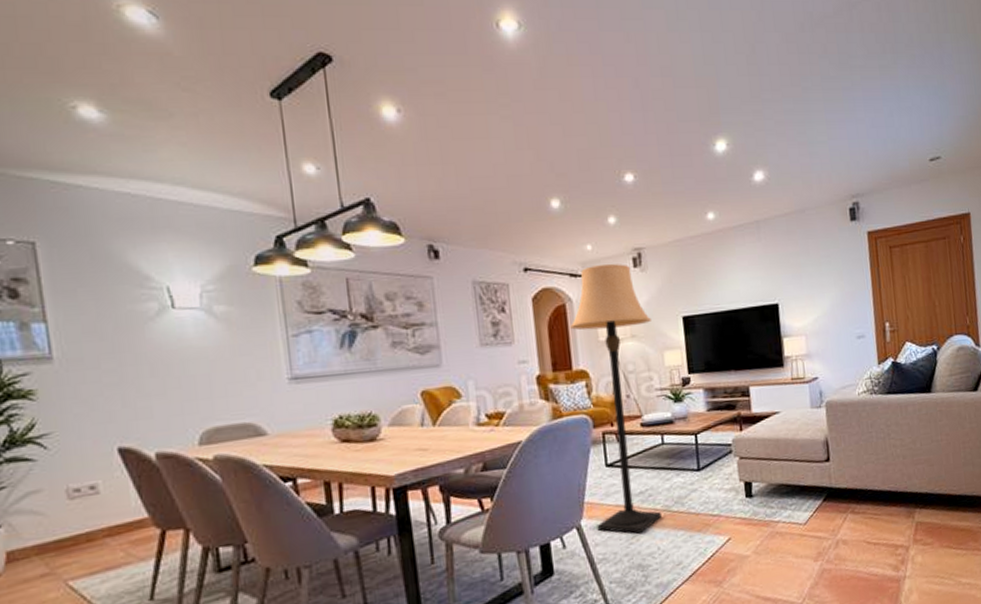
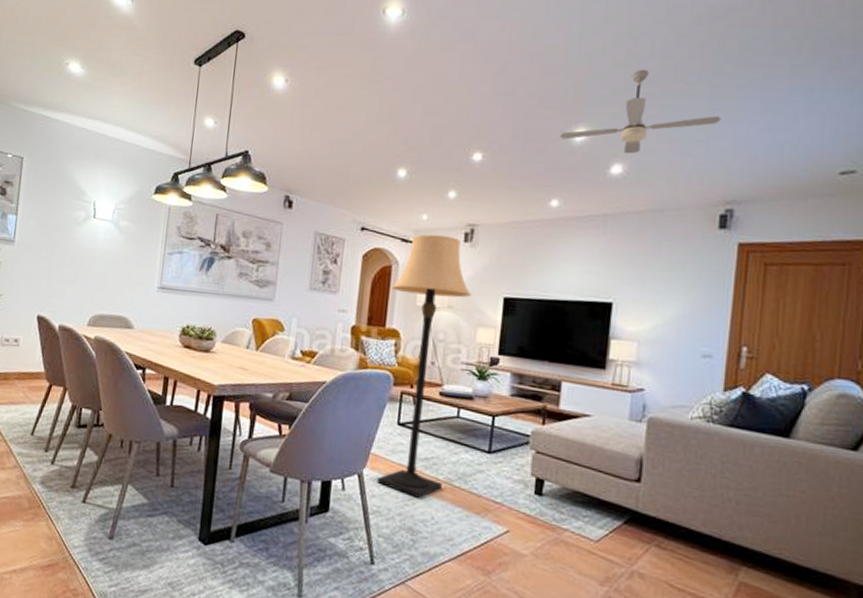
ceiling fan: none [703,76,835,160] -> present [560,69,721,154]

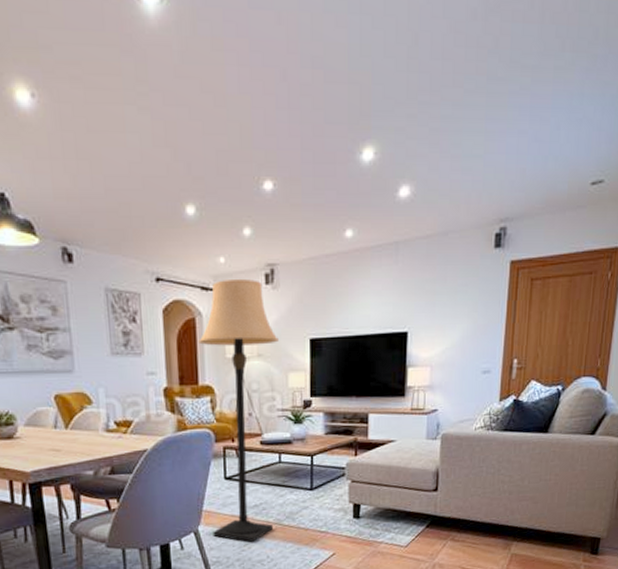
ceiling fan: present [560,69,721,154] -> none [349,73,496,174]

